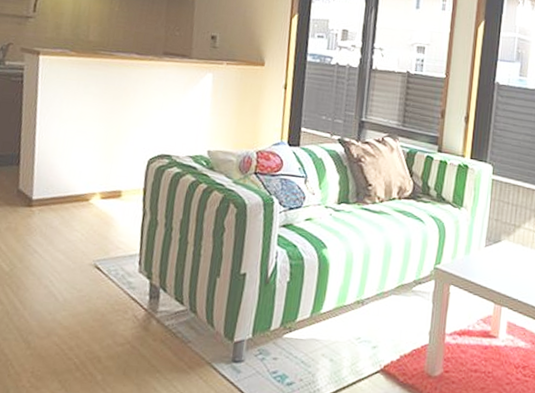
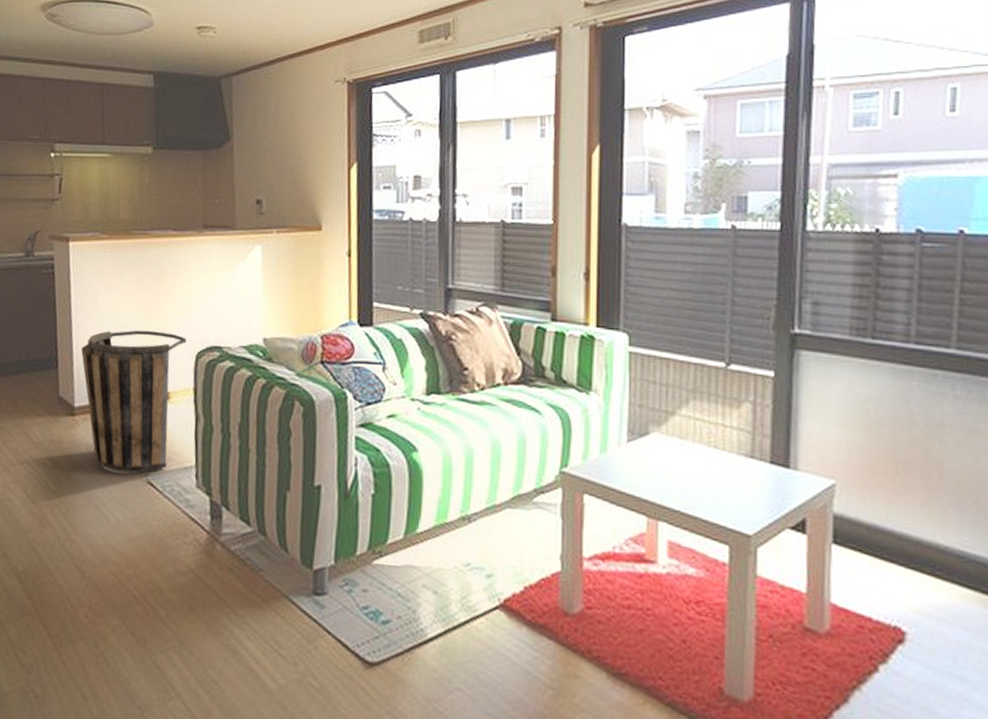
basket: none [42,135,141,259] -> present [81,330,187,473]

